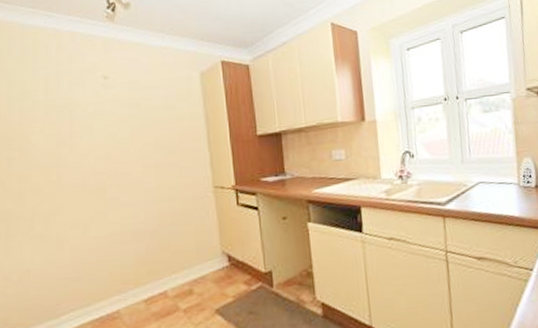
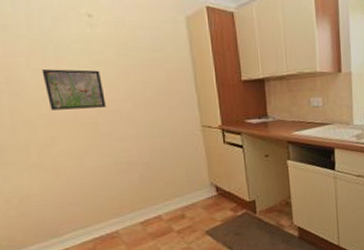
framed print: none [55,132,115,176] -> present [42,69,106,110]

